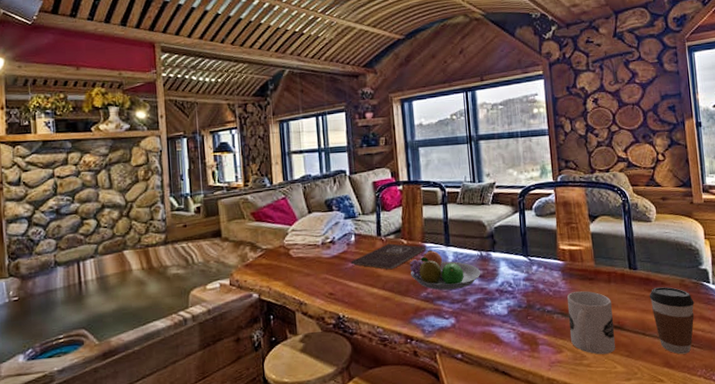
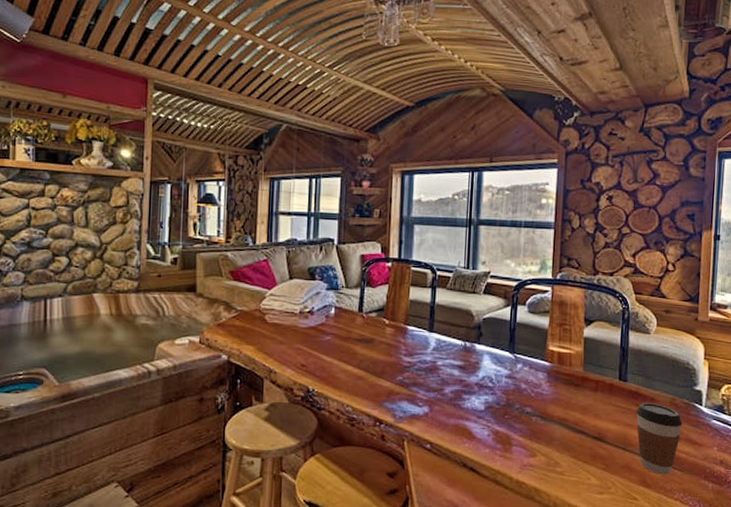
book: present [351,243,426,270] -> none [327,321,407,349]
fruit bowl: present [409,249,481,290] -> none [388,333,463,377]
mug: present [567,291,615,355] -> none [547,396,595,464]

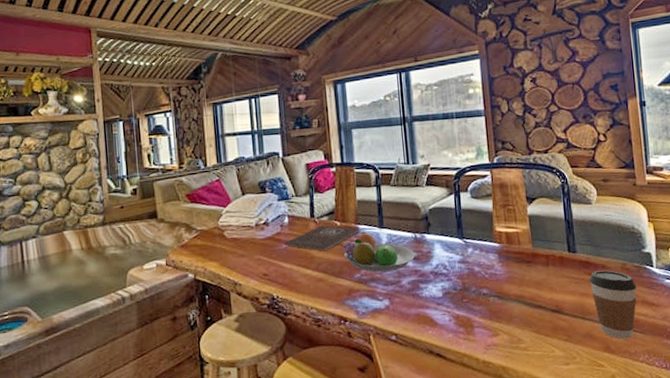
book: none [327,321,407,349] -> present [284,225,359,252]
fruit bowl: none [388,333,463,377] -> present [342,231,416,272]

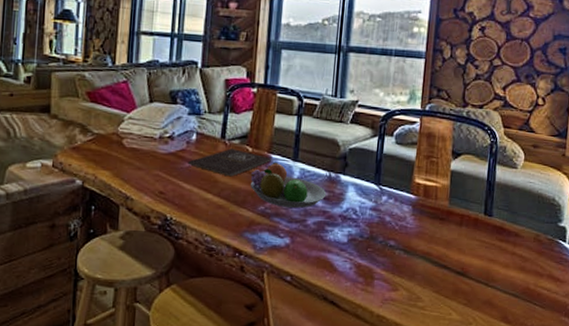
coffee cup: present [589,270,637,339] -> none [499,238,546,311]

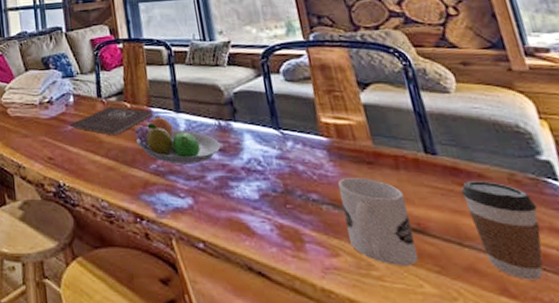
mug: none [409,230,459,299] -> present [338,178,418,266]
coffee cup: none [499,238,546,311] -> present [461,181,544,280]

